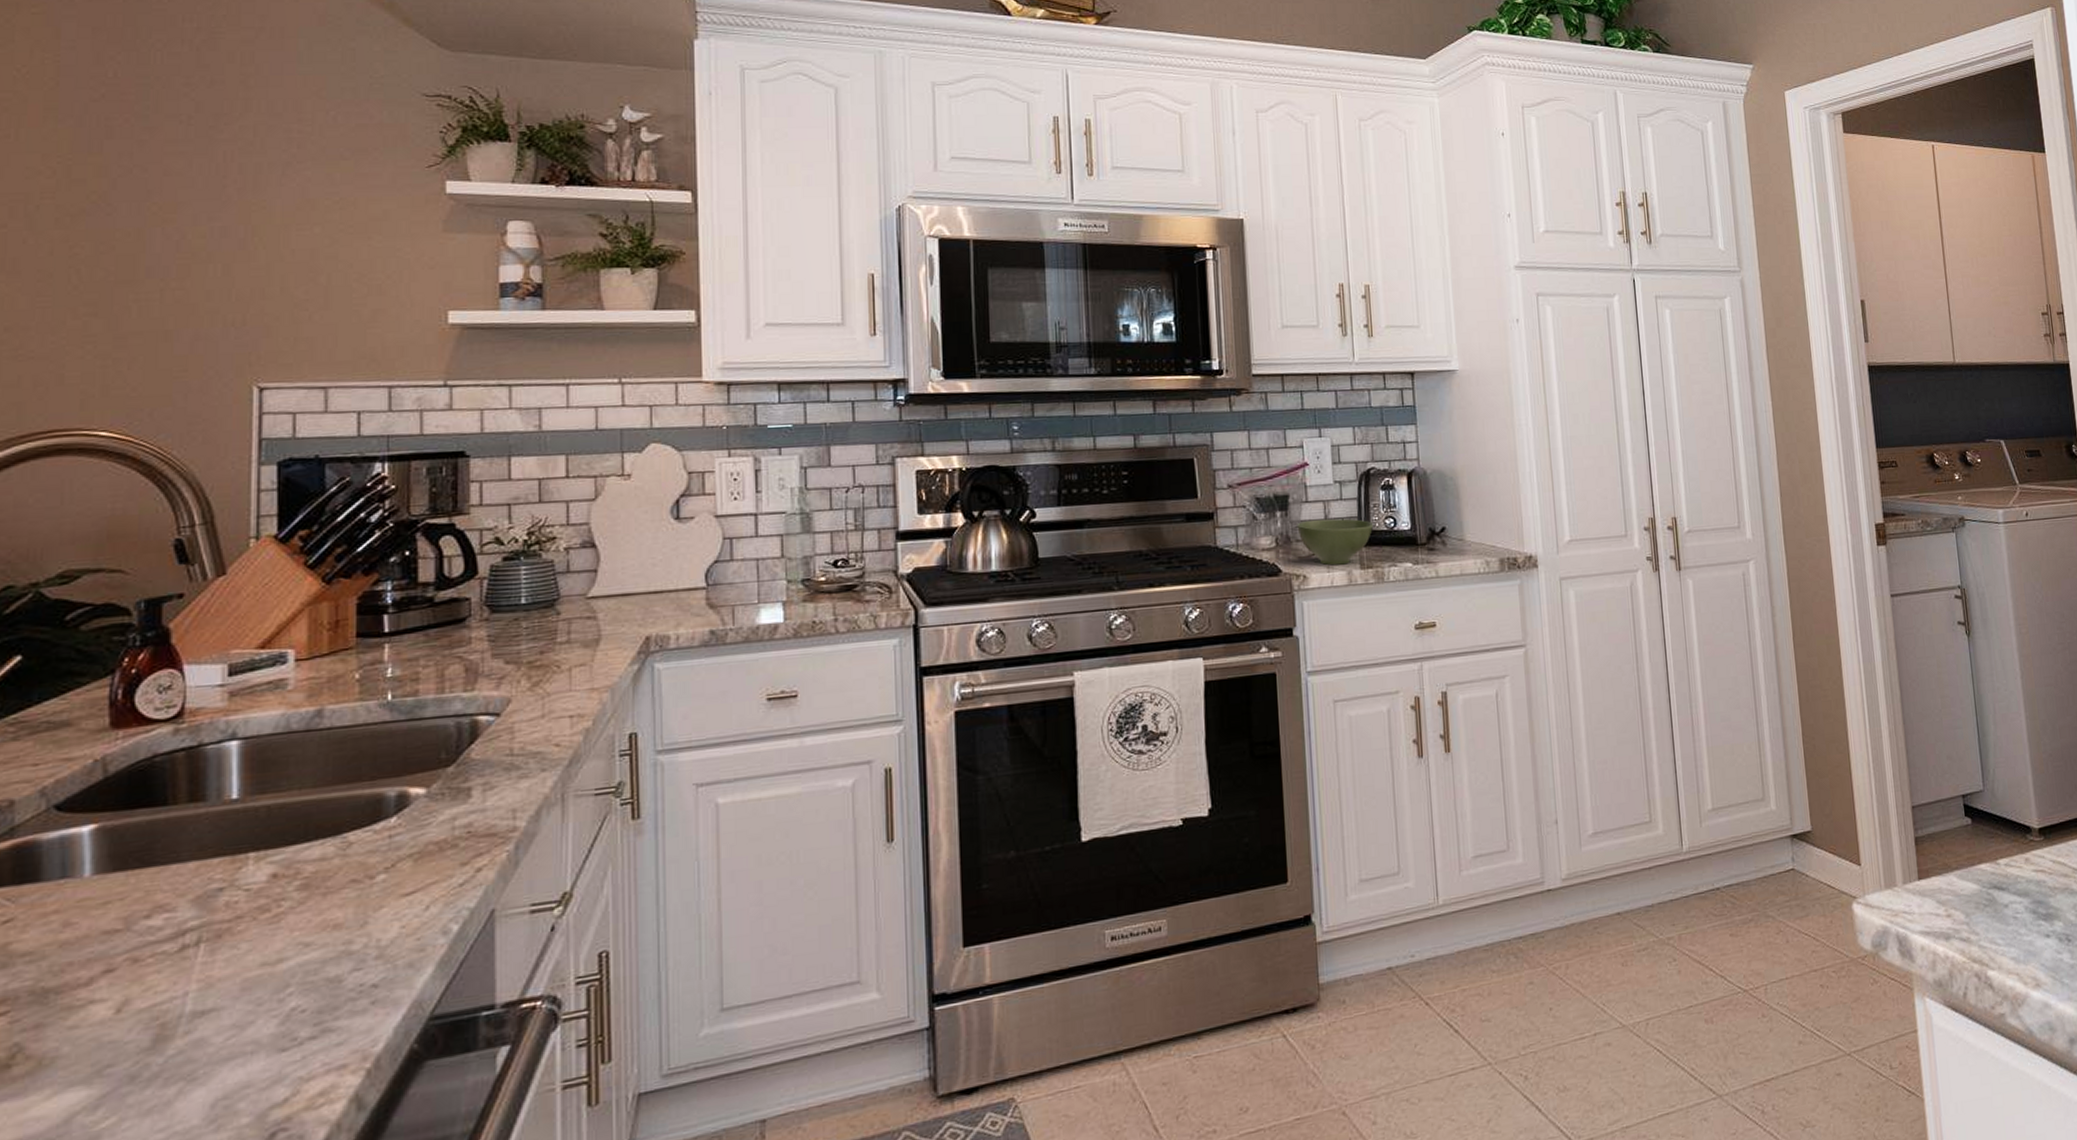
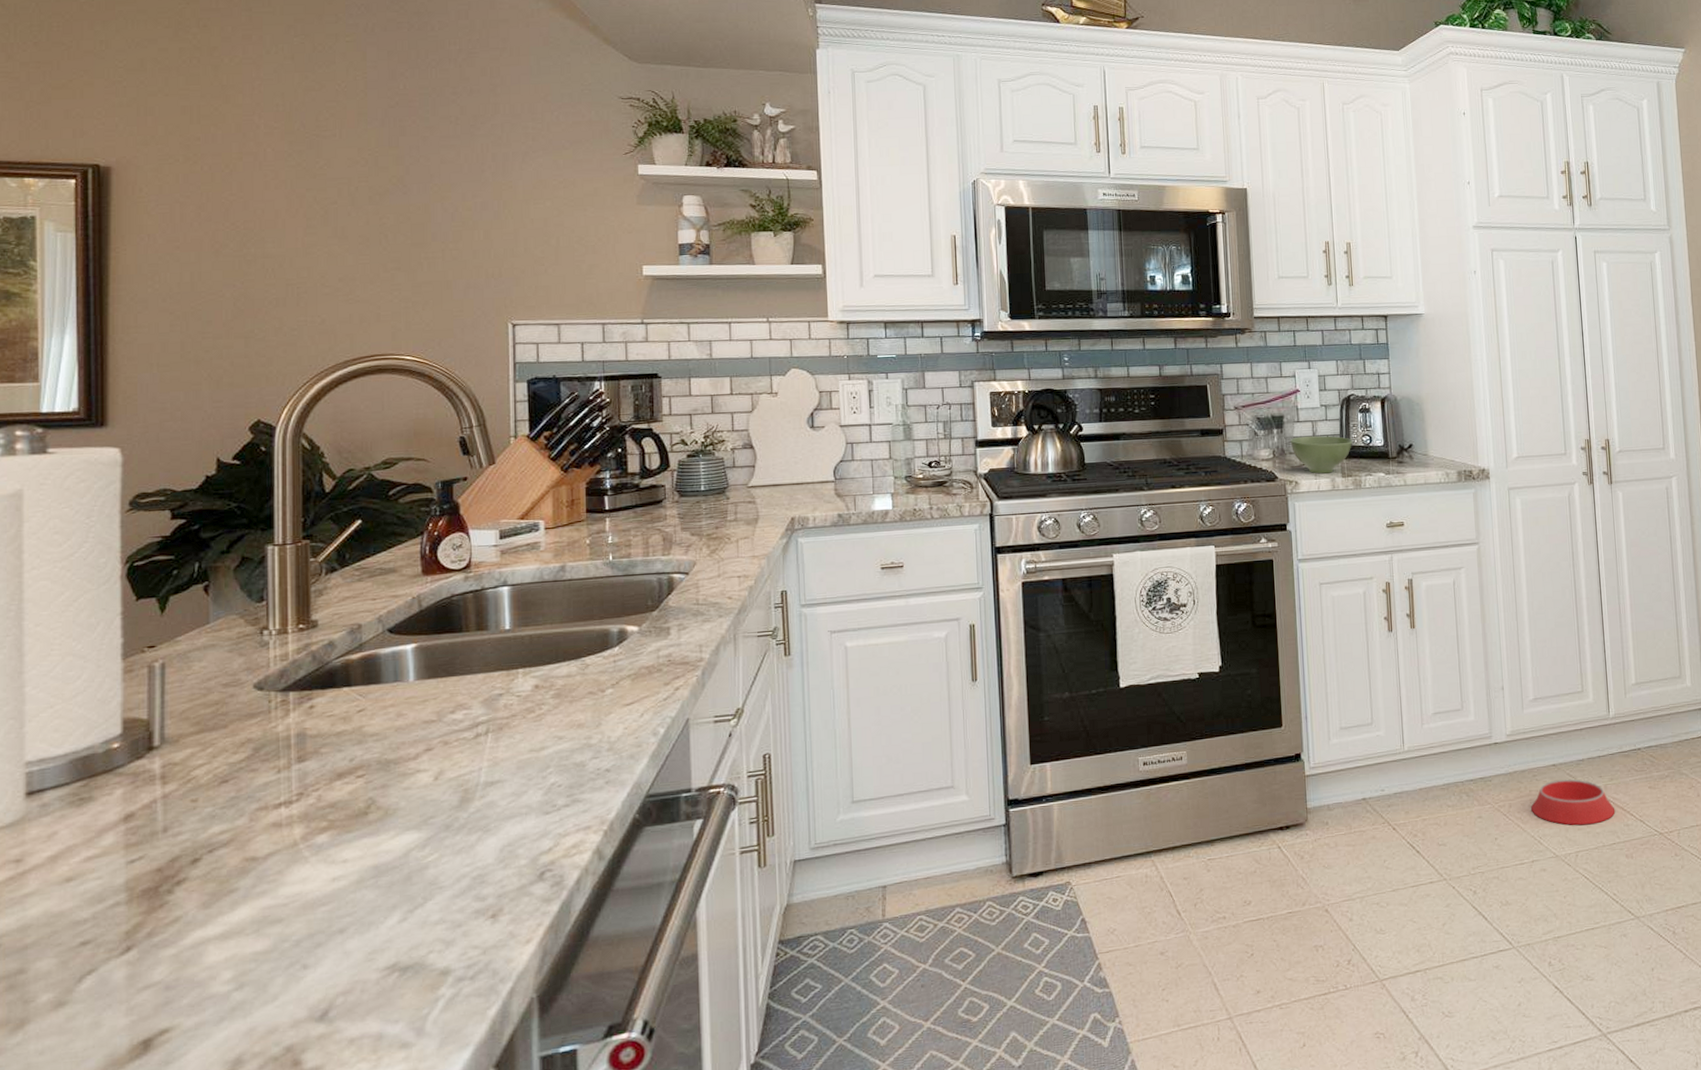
pet bowl: none [1592,929,1692,987] -> present [1531,779,1616,826]

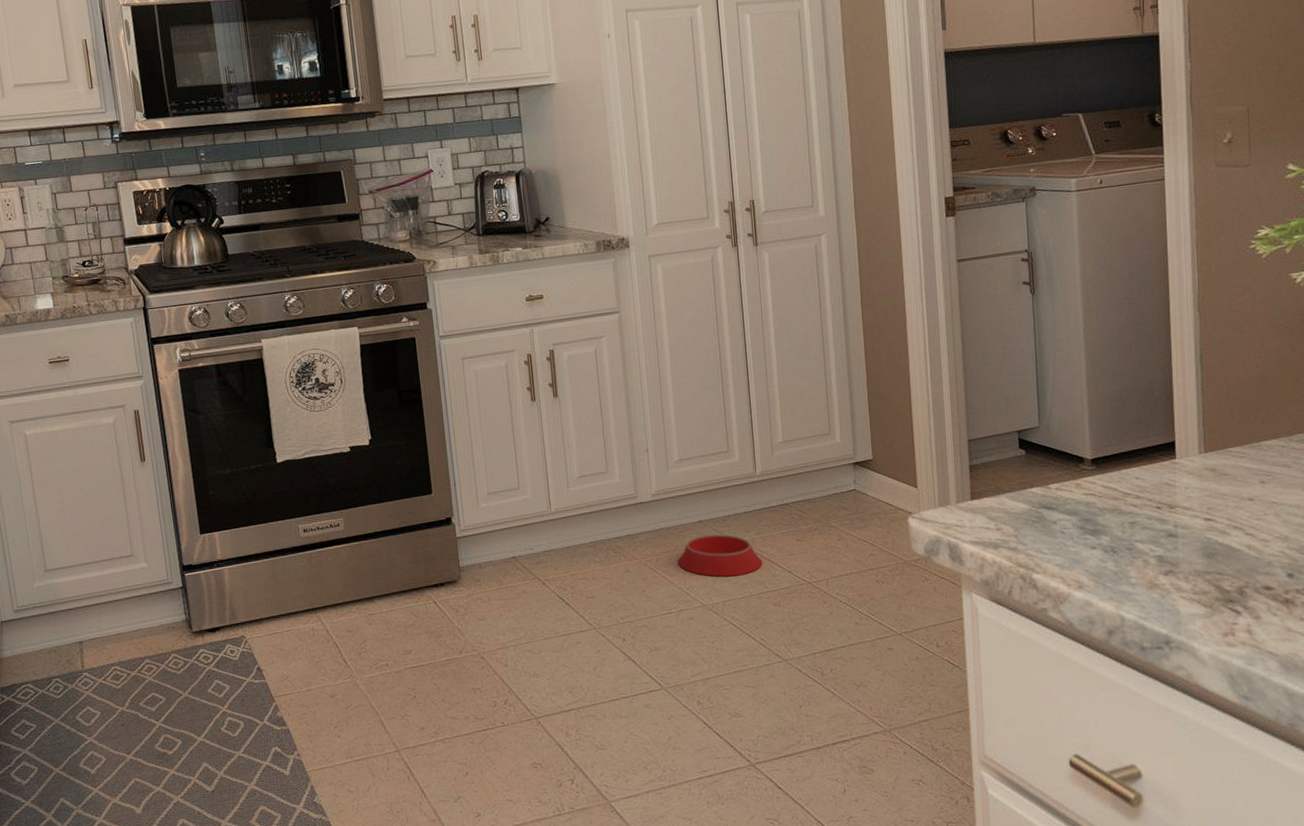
bowl: present [1290,435,1353,474] -> none [426,213,489,252]

